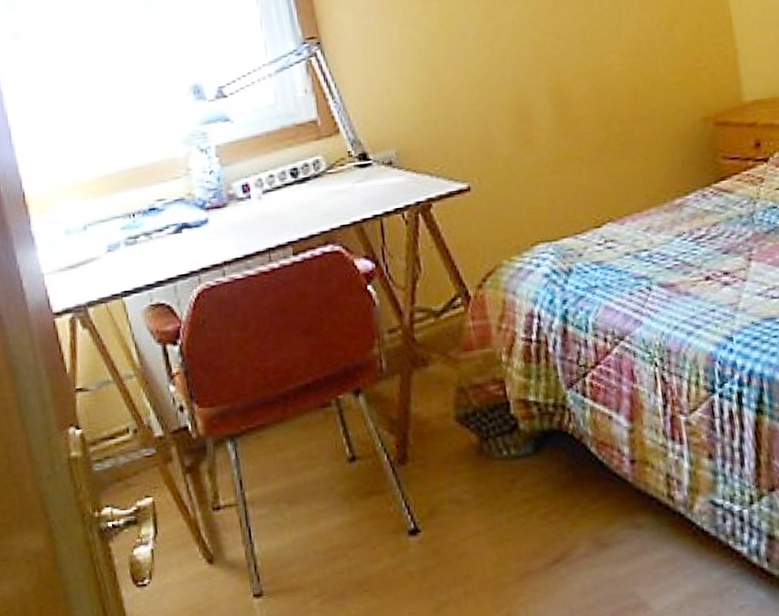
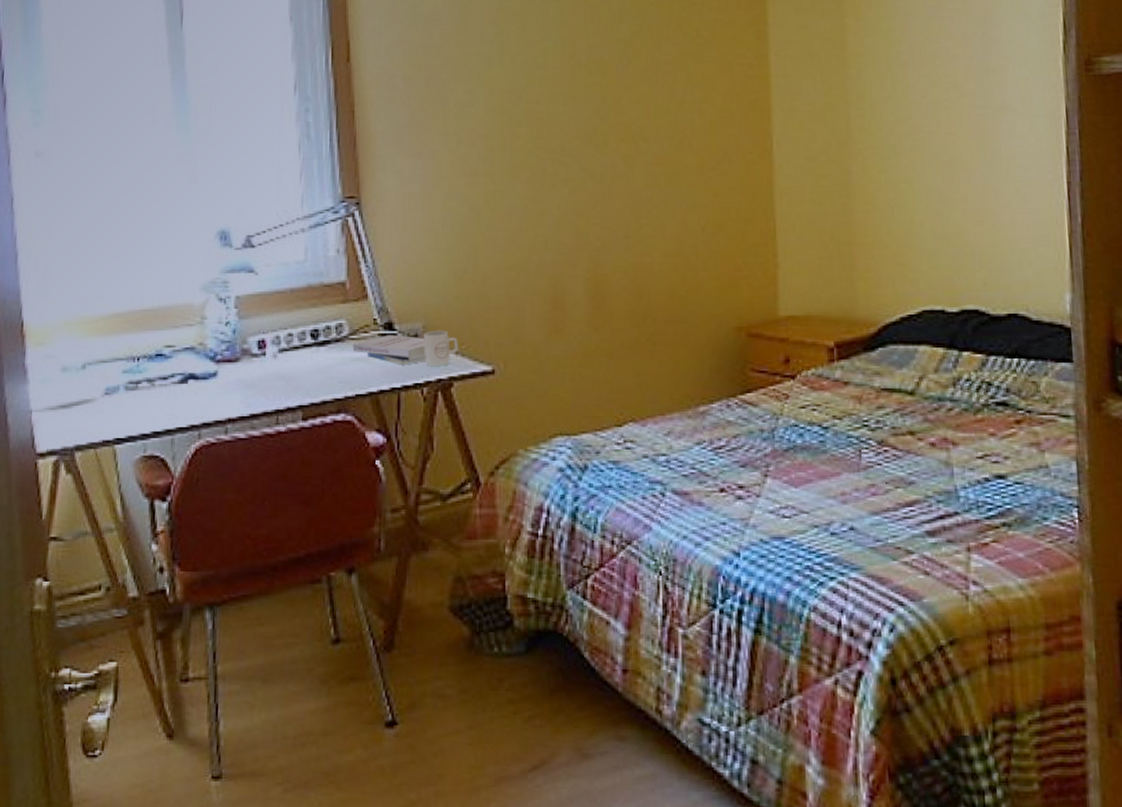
books: none [331,163,403,193] -> present [352,334,426,365]
mug: none [397,154,433,191] -> present [424,330,458,367]

